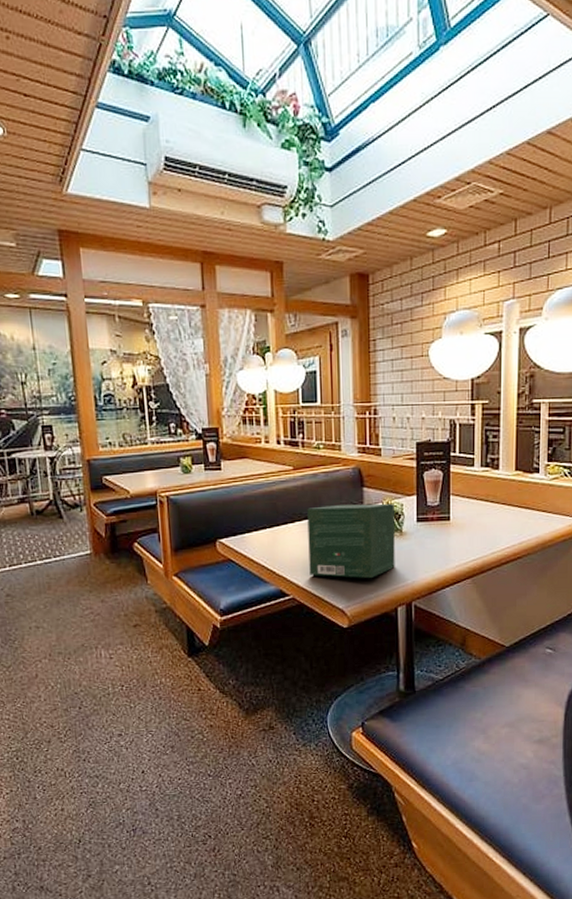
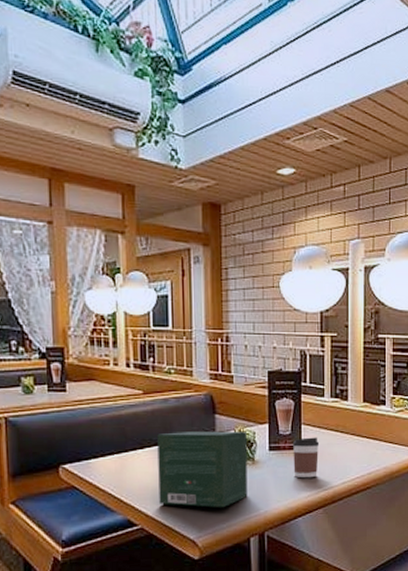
coffee cup: none [440,508,469,548] -> present [292,437,320,477]

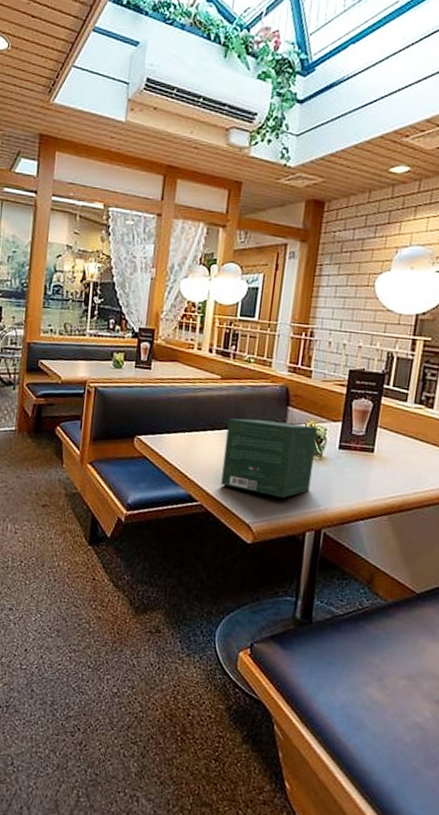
coffee cup: present [292,437,320,477] -> none [362,441,395,482]

